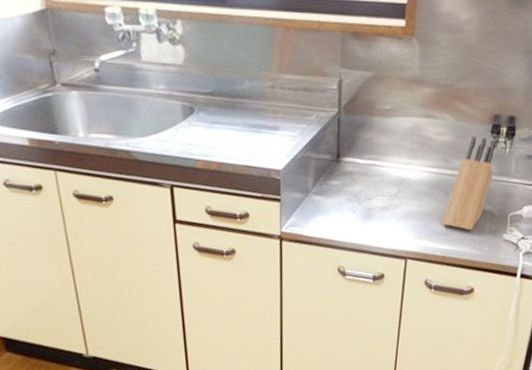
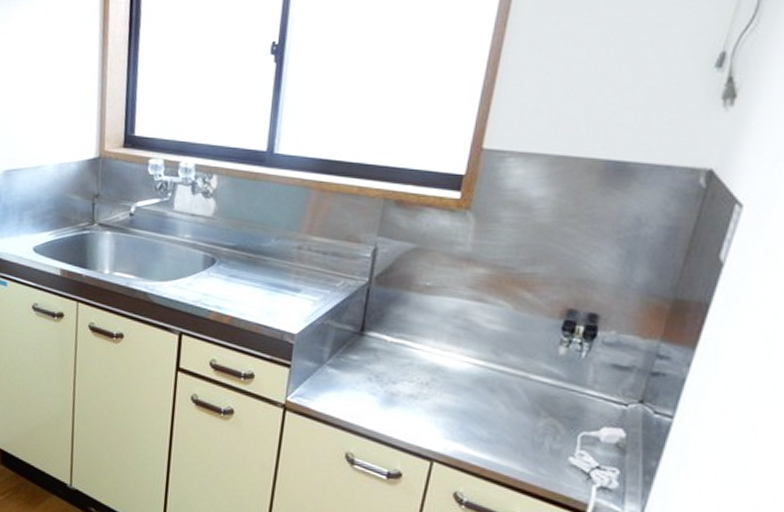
knife block: present [442,136,497,231] -> none [484,330,570,444]

